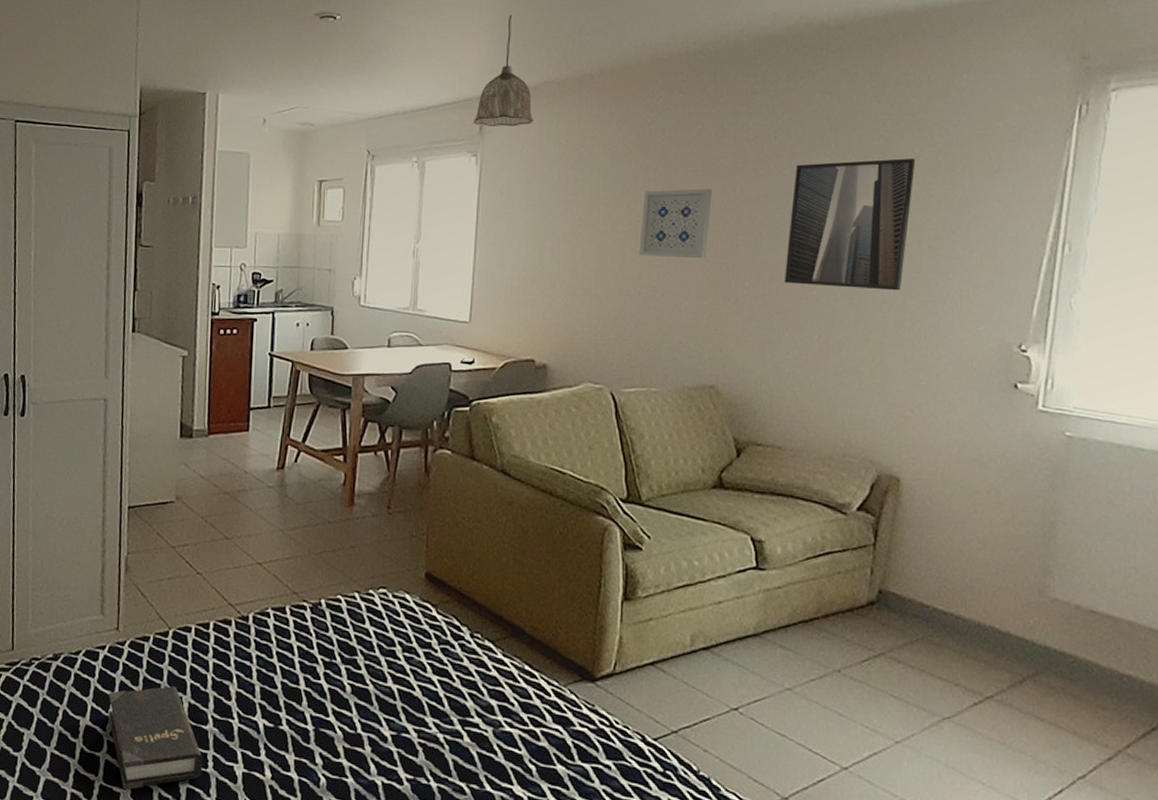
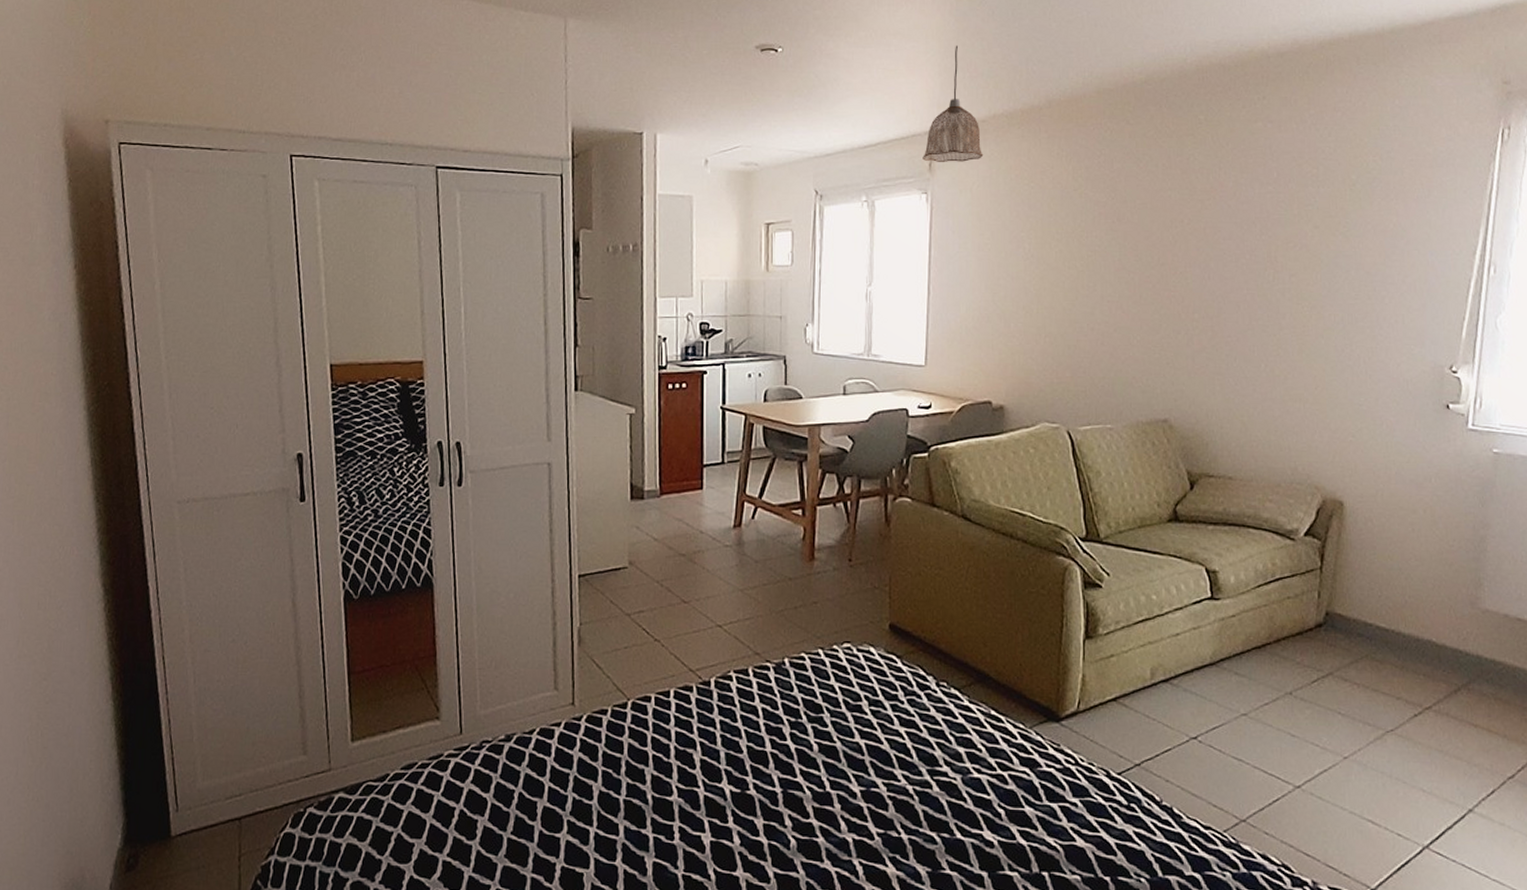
hardback book: present [108,686,203,790] -> none [566,759,669,870]
wall art: present [639,189,712,259] -> none [1091,221,1161,293]
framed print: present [784,158,916,291] -> none [1231,186,1353,318]

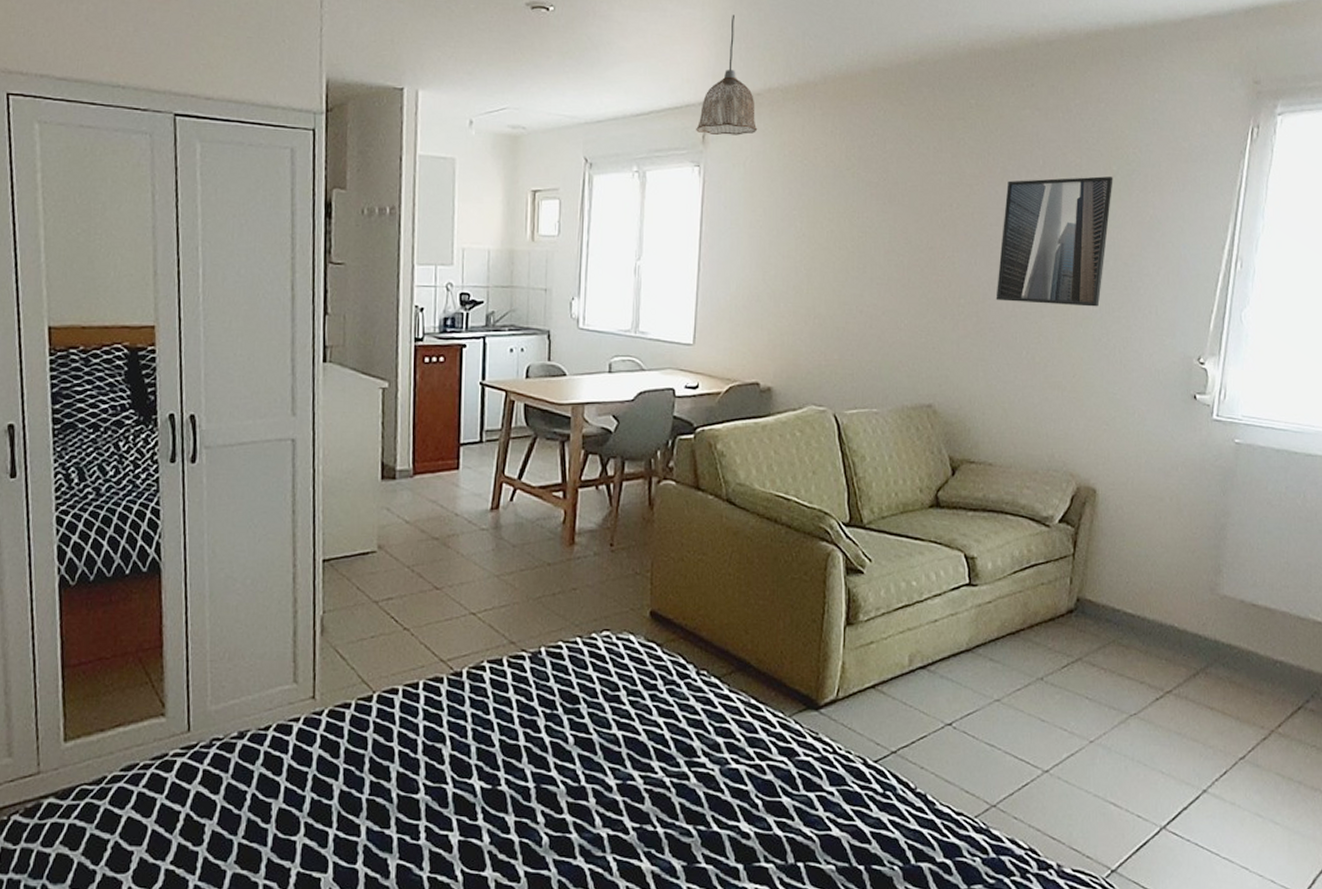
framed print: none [1231,186,1353,318] -> present [996,176,1113,307]

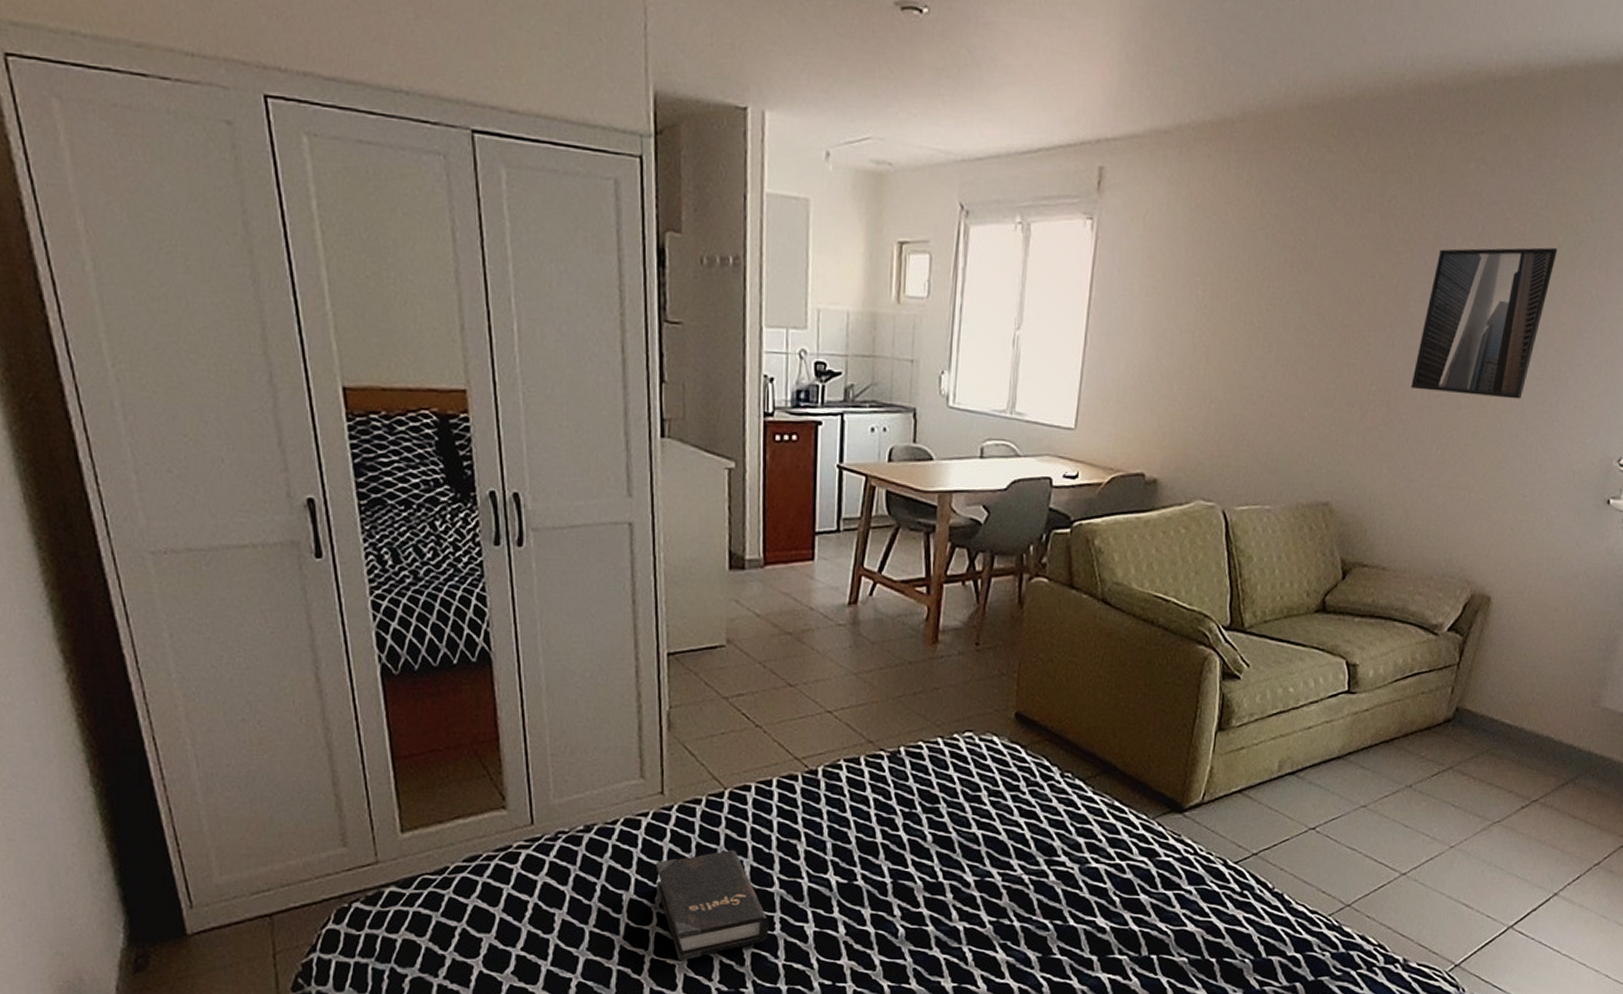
hardback book: none [304,755,415,875] -> present [655,850,769,961]
pendant lamp: present [696,14,758,136] -> none [1091,27,1162,183]

